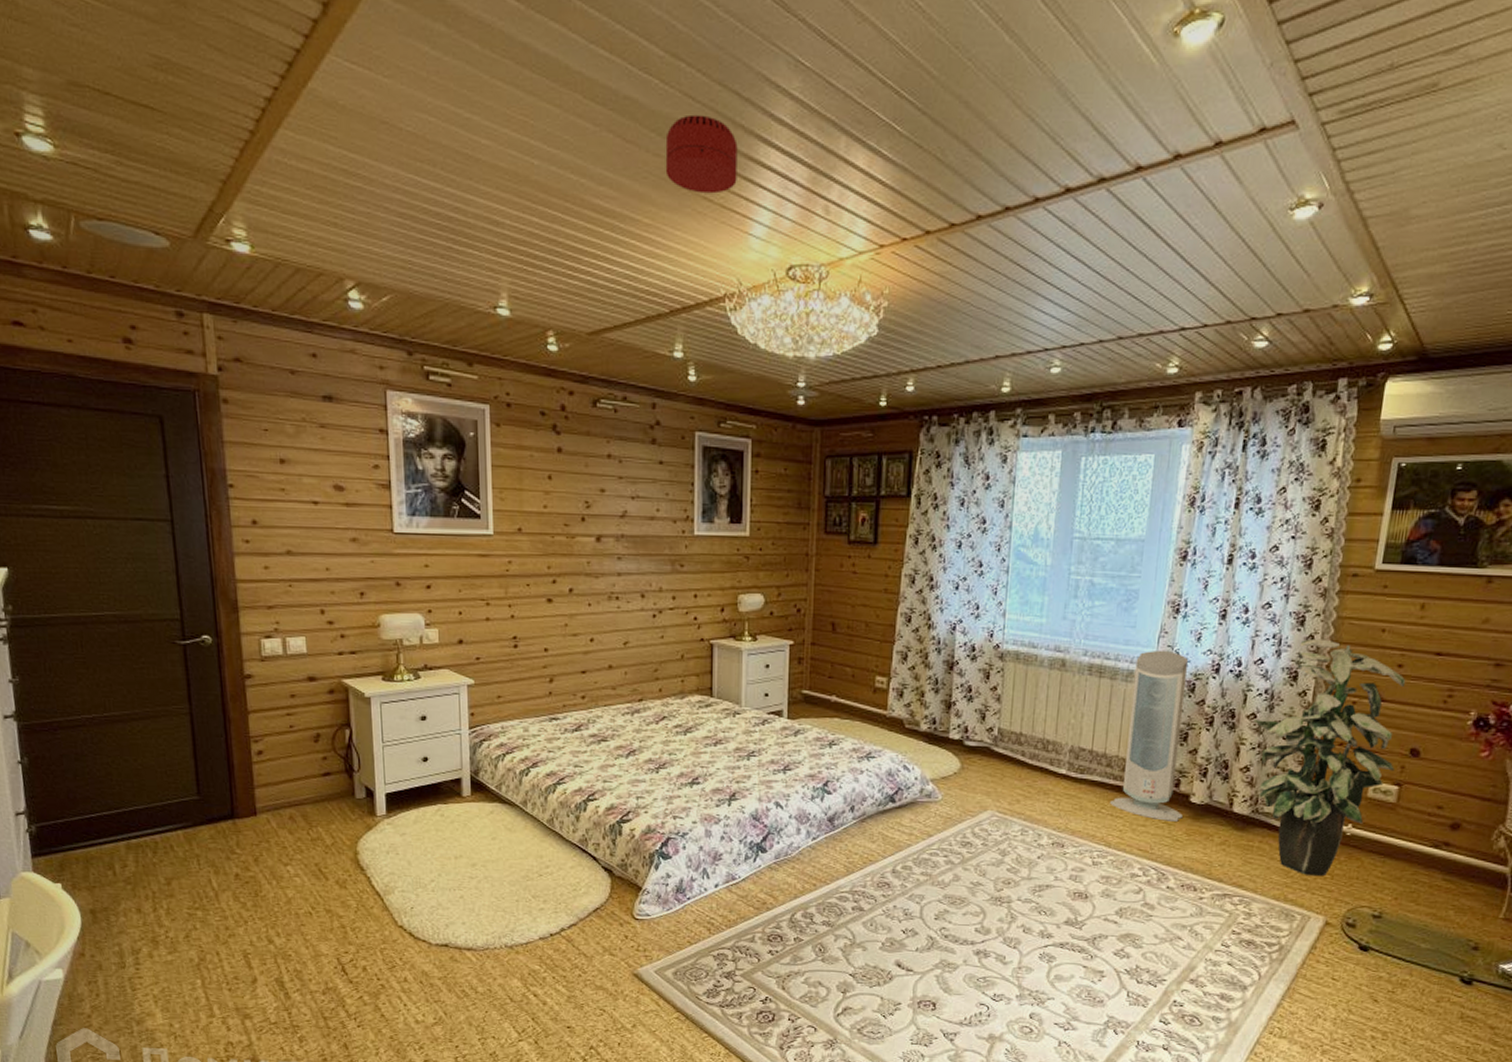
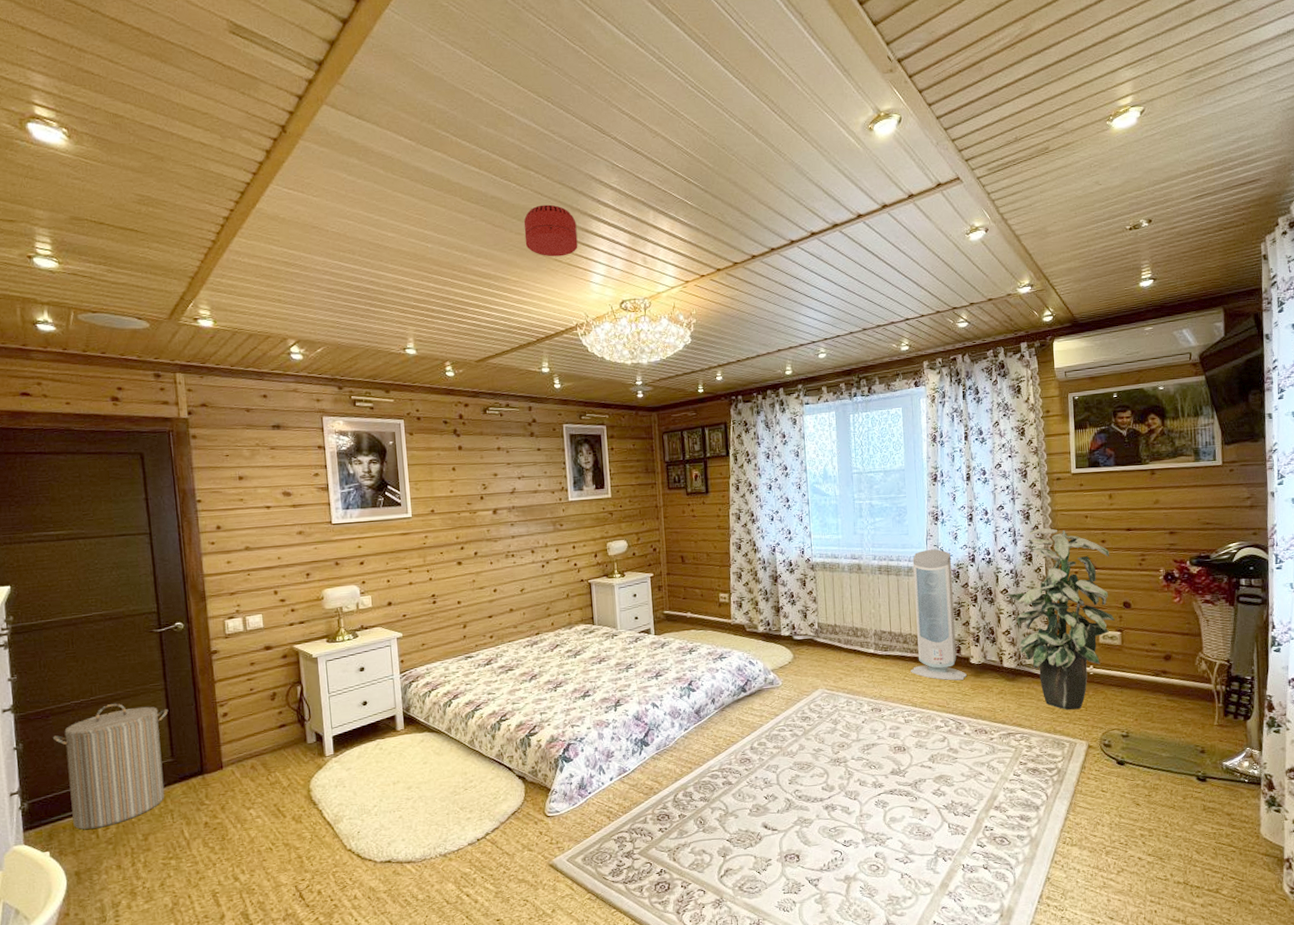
laundry hamper: none [61,723,194,864] -> present [52,703,169,830]

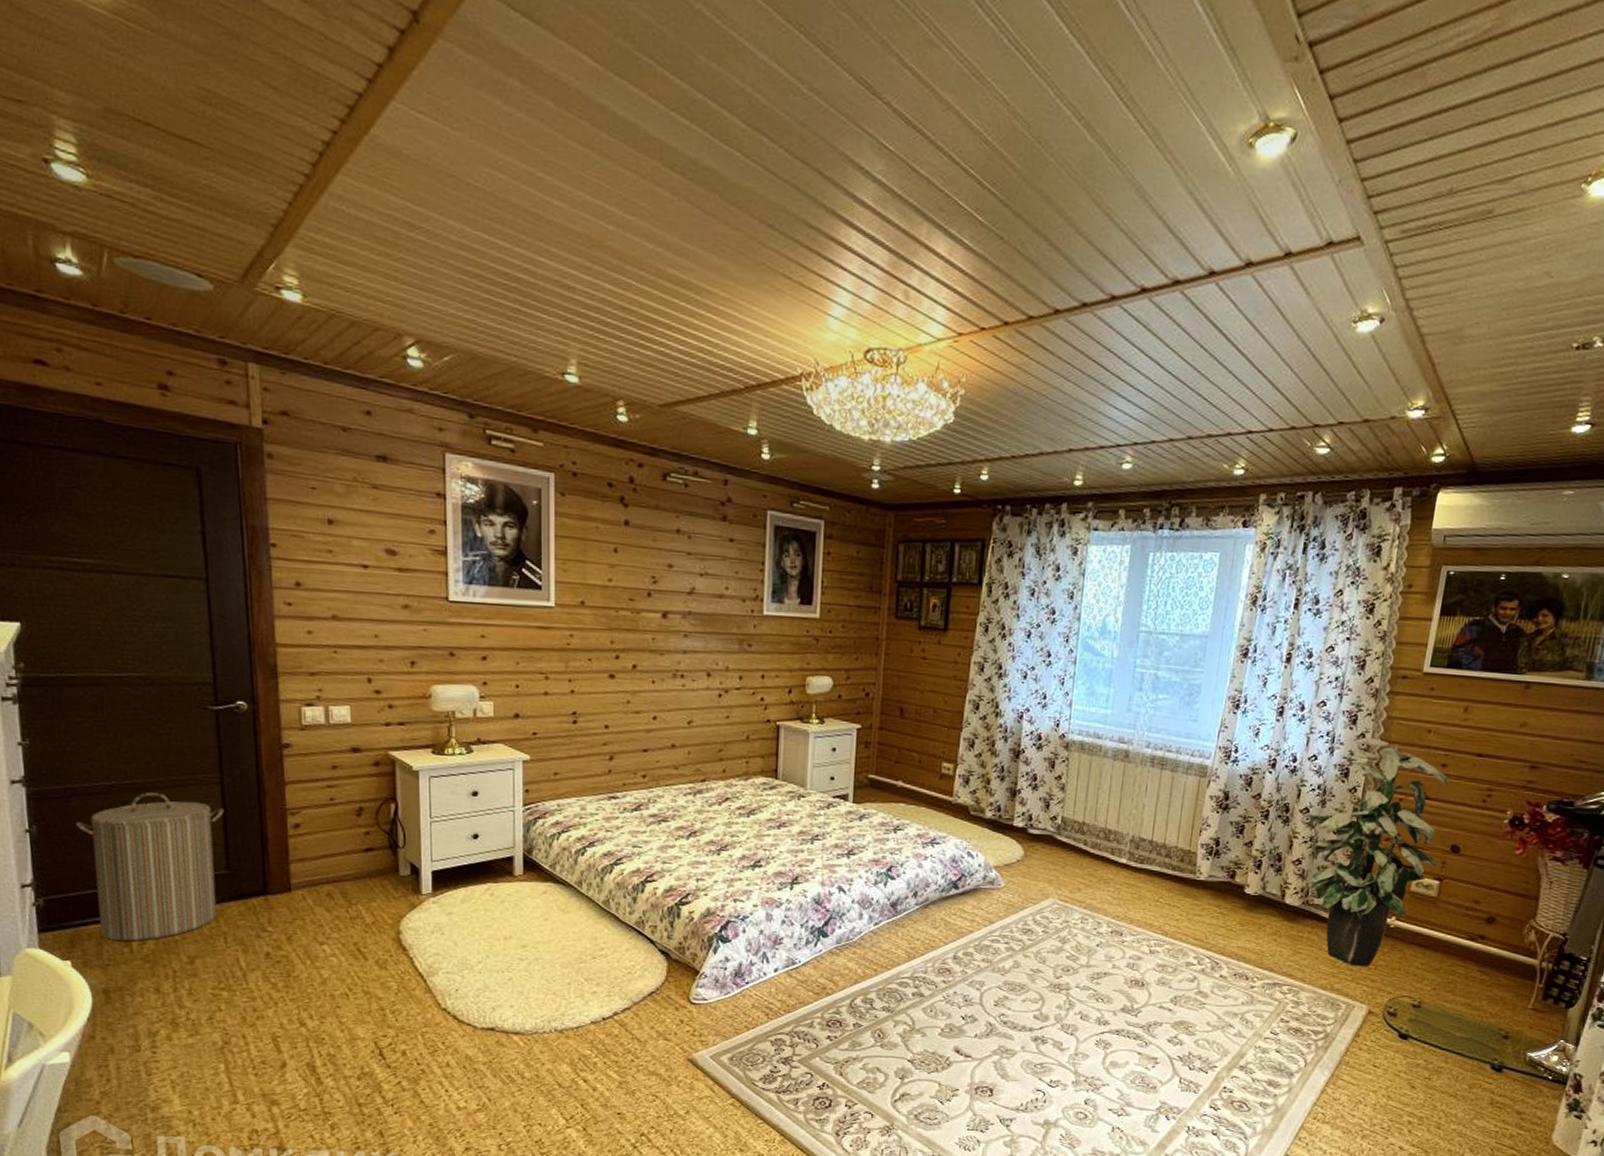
smoke detector: present [523,204,578,257] -> none [744,190,819,272]
air purifier: present [911,549,967,681] -> none [1168,744,1246,912]

